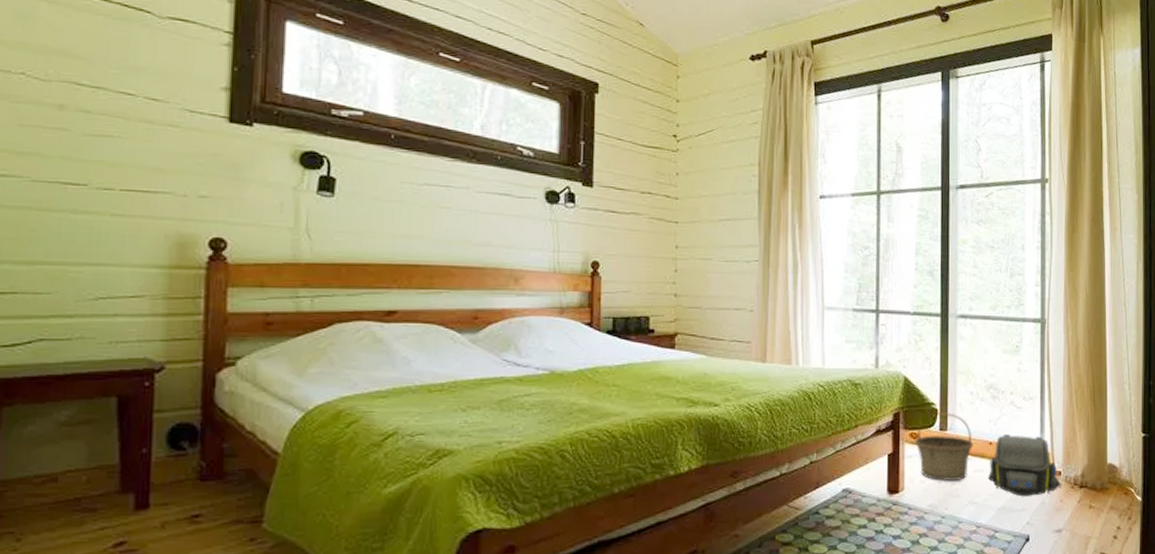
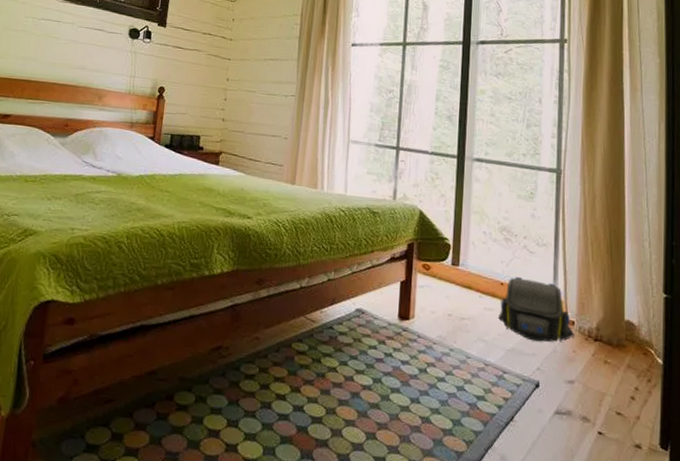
basket: present [915,413,974,481] -> none [427,248,485,316]

